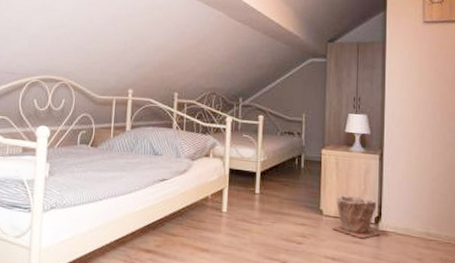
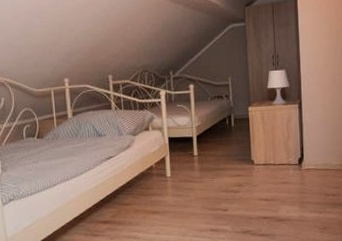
plant pot: present [332,195,380,239] -> none [263,143,303,179]

